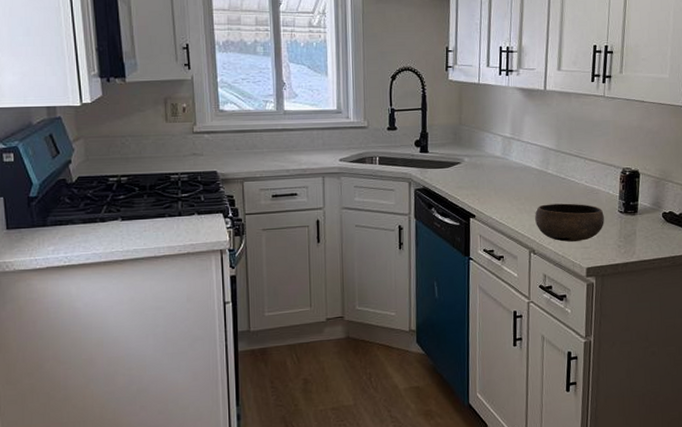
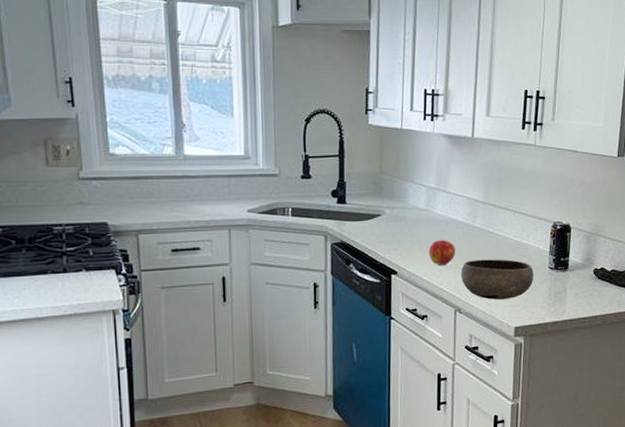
apple: none [504,185,530,209] -> present [429,240,456,265]

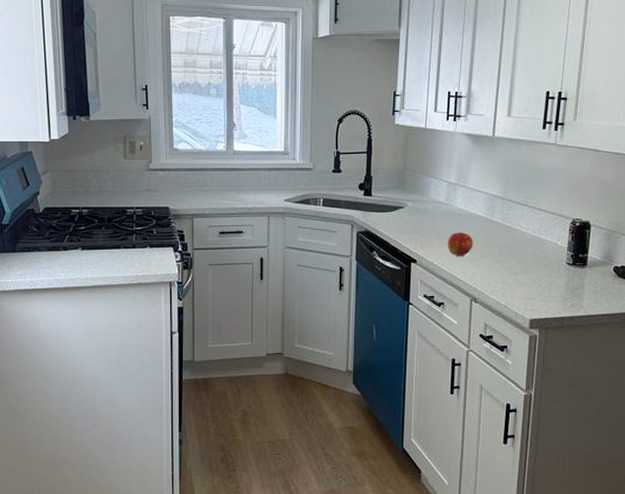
bowl: present [461,259,534,300] -> none [478,252,551,292]

